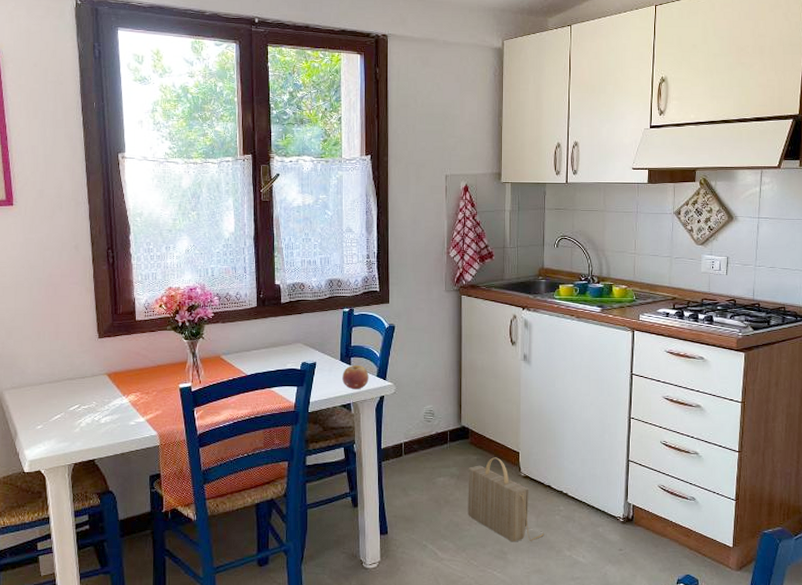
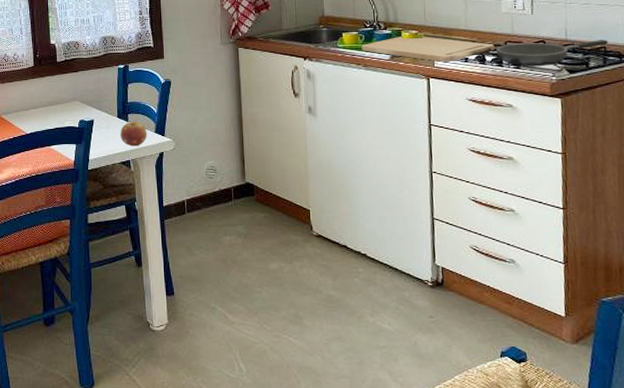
shopping bag: present [468,457,544,542] -> none [256,215,343,306]
cutting board: none [576,289,692,317] -> present [361,35,495,63]
frying pan: none [693,301,787,323] -> present [496,40,608,67]

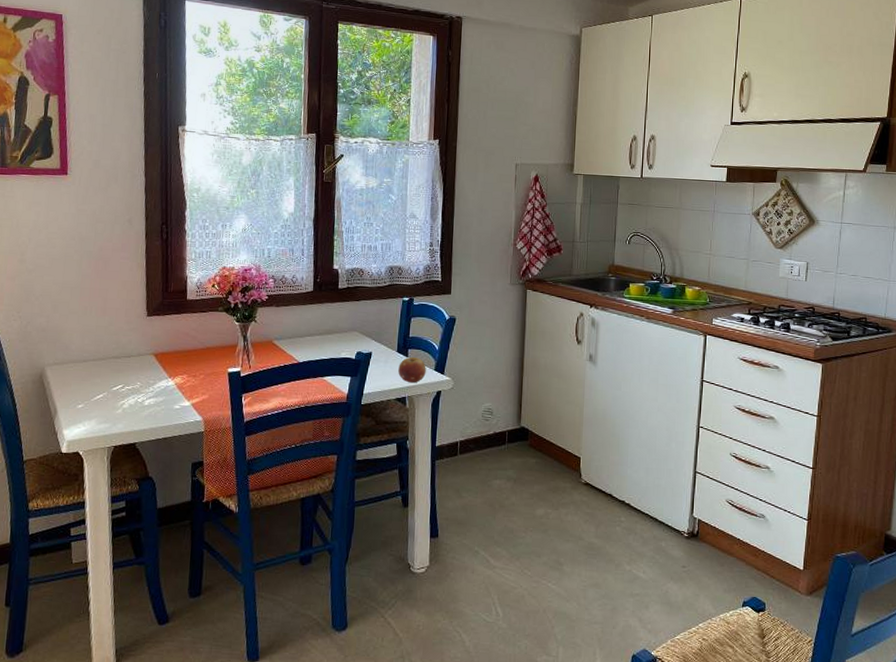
cutting board: present [361,35,495,63] -> none [646,291,769,321]
frying pan: present [496,40,608,67] -> none [770,307,869,332]

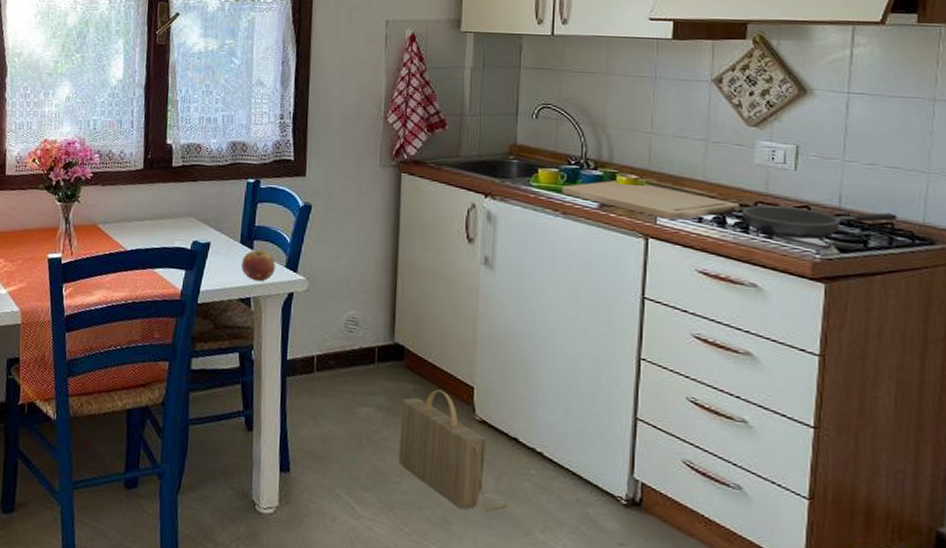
shopping bag: none [523,461,603,553] -> present [398,389,506,512]
cutting board: none [646,291,769,321] -> present [561,179,740,221]
frying pan: none [770,307,869,332] -> present [741,205,897,240]

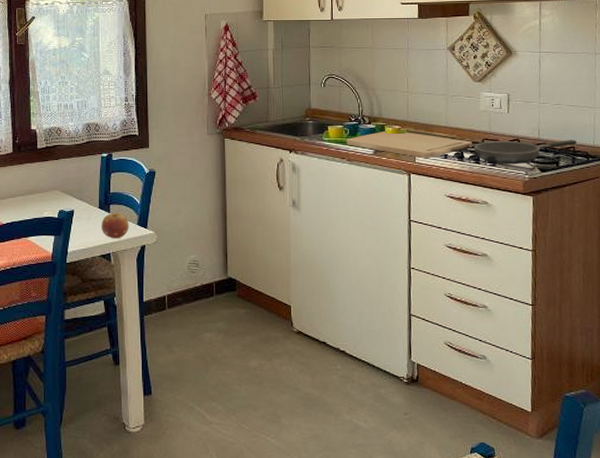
shopping bag: present [398,389,506,512] -> none [236,311,320,405]

